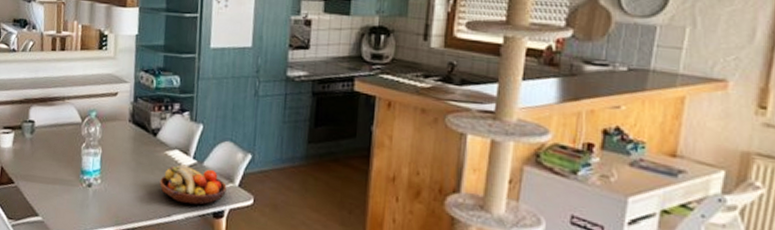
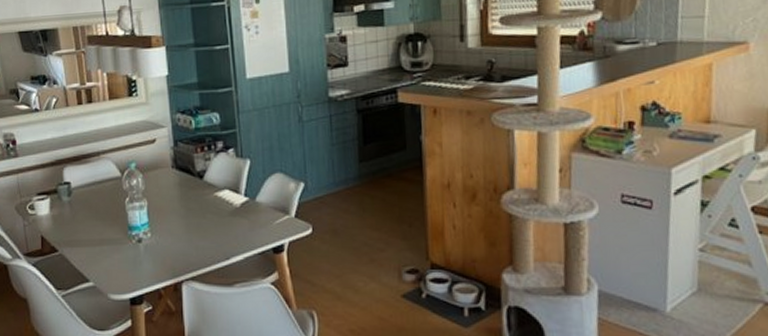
fruit bowl: present [159,164,227,206] -> none [213,203,283,244]

